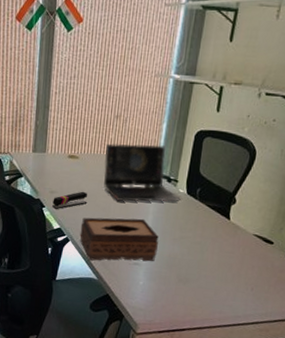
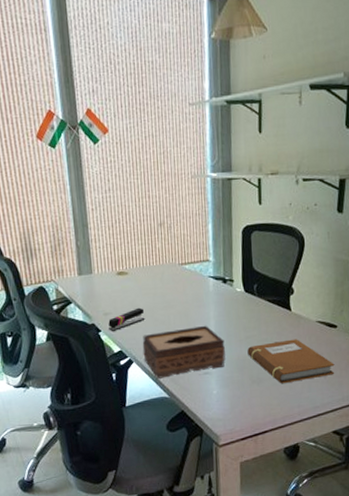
laptop computer: present [103,143,181,202] -> none [153,246,239,312]
notebook: none [179,246,264,289] -> present [247,339,335,384]

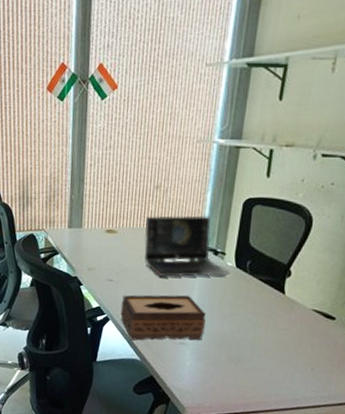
stapler: present [108,307,145,331] -> none [90,267,128,287]
laptop computer: none [153,246,239,312] -> present [144,215,229,278]
notebook: present [247,339,335,384] -> none [229,323,326,369]

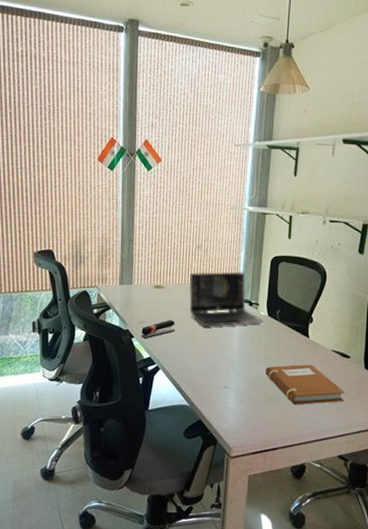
stapler: none [90,267,128,287] -> present [141,319,176,338]
tissue box: present [120,294,206,341] -> none [169,342,245,387]
notebook: none [229,323,326,369] -> present [265,364,345,405]

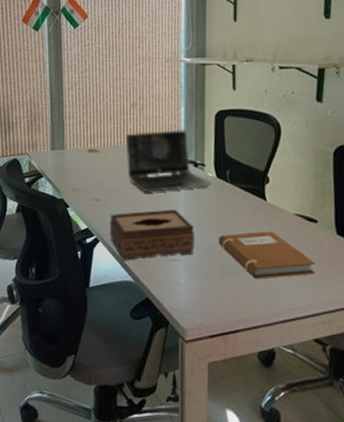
stapler: present [141,319,176,338] -> none [77,186,114,208]
tissue box: none [169,342,245,387] -> present [109,209,195,261]

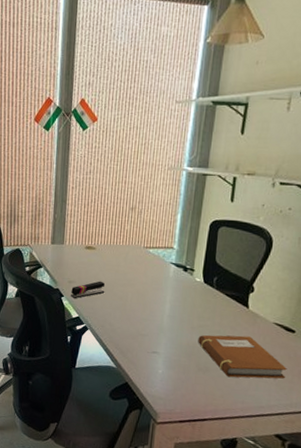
stapler: none [77,186,114,208] -> present [71,281,106,298]
tissue box: present [109,209,195,261] -> none [98,306,177,350]
laptop computer: present [125,130,211,193] -> none [120,234,198,291]

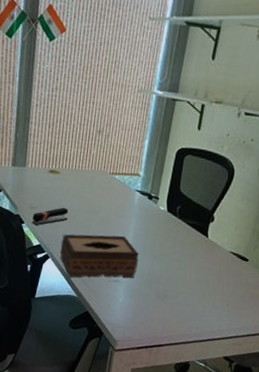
tissue box: none [98,306,177,350] -> present [60,234,139,279]
notebook: present [198,335,287,379] -> none [158,263,239,305]

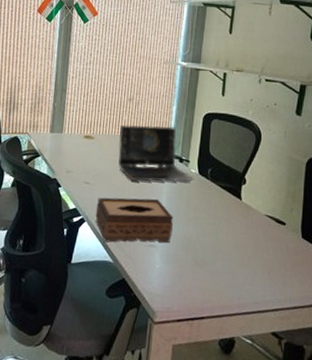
stapler: present [32,207,69,225] -> none [68,171,103,189]
laptop computer: none [85,159,161,220] -> present [118,124,193,182]

